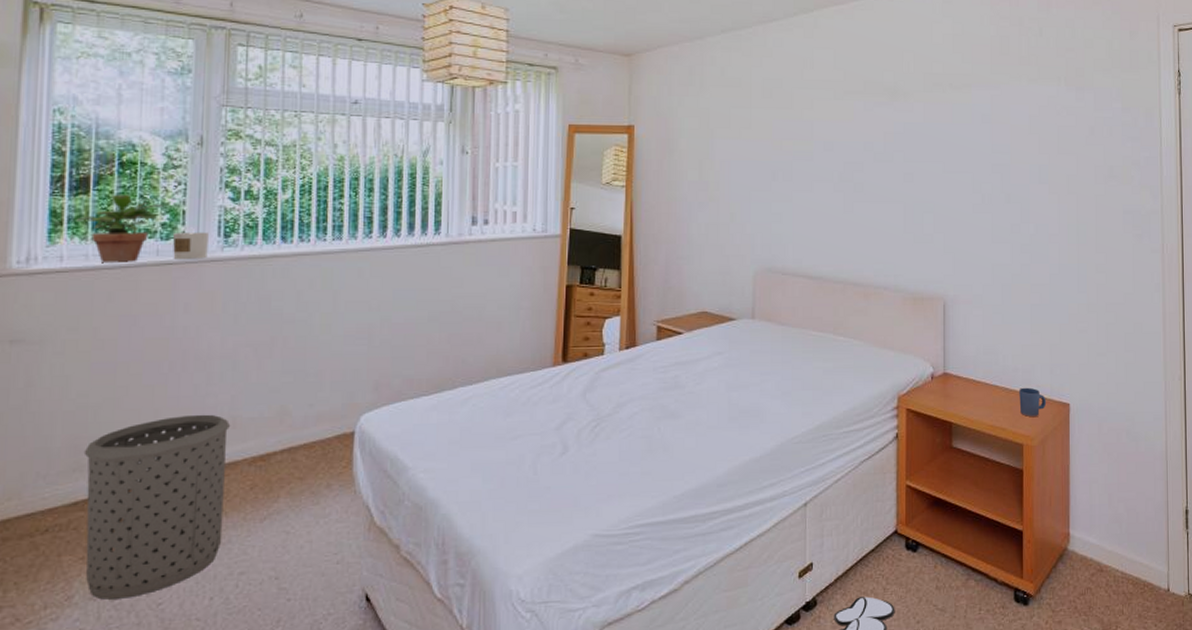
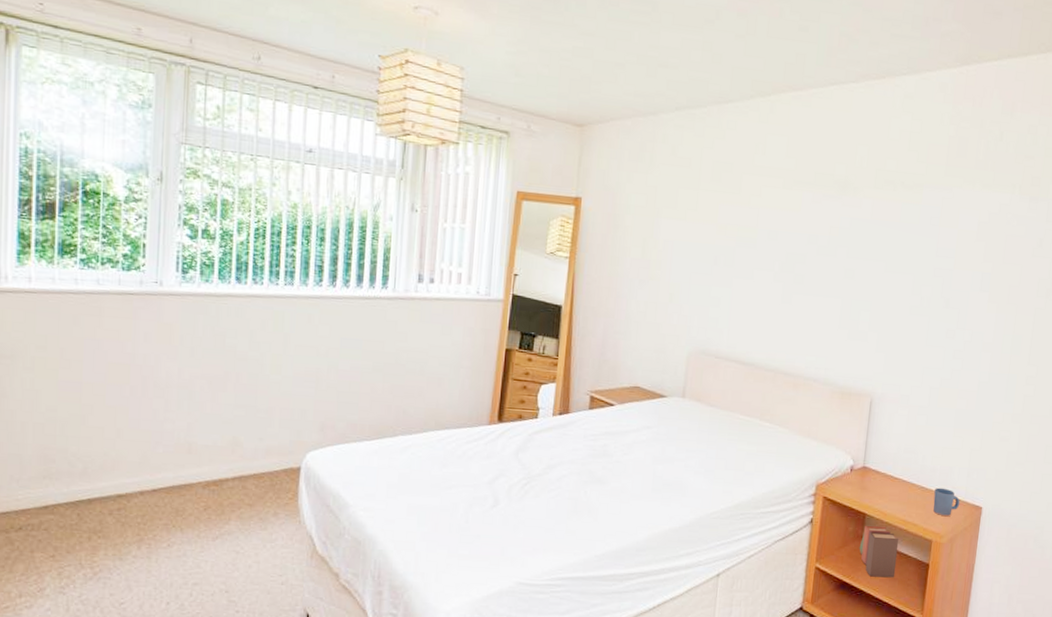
potted plant: present [76,194,164,264] -> none [43,222,125,290]
laundry basket: present [84,414,231,600] -> none [53,437,187,596]
candle: present [173,227,209,260] -> none [134,260,167,292]
books: none [949,434,990,490] -> present [859,525,899,578]

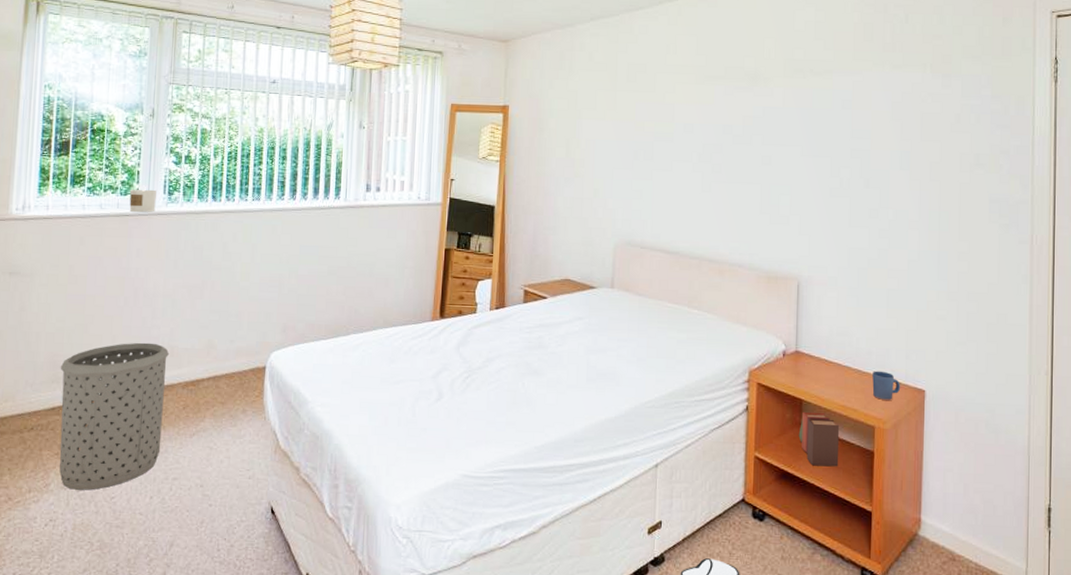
laundry basket: none [53,437,187,596] -> present [59,342,170,490]
candle: none [134,260,167,292] -> present [129,185,157,213]

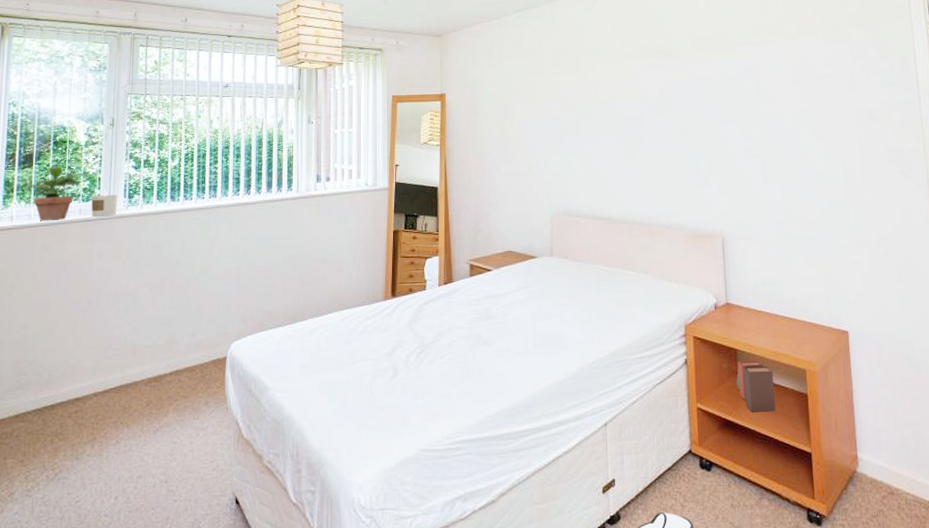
potted plant: none [59,156,124,214] -> present [23,166,85,222]
laundry basket: present [59,342,170,490] -> none [24,342,132,497]
mug: present [872,370,901,401] -> none [798,316,826,344]

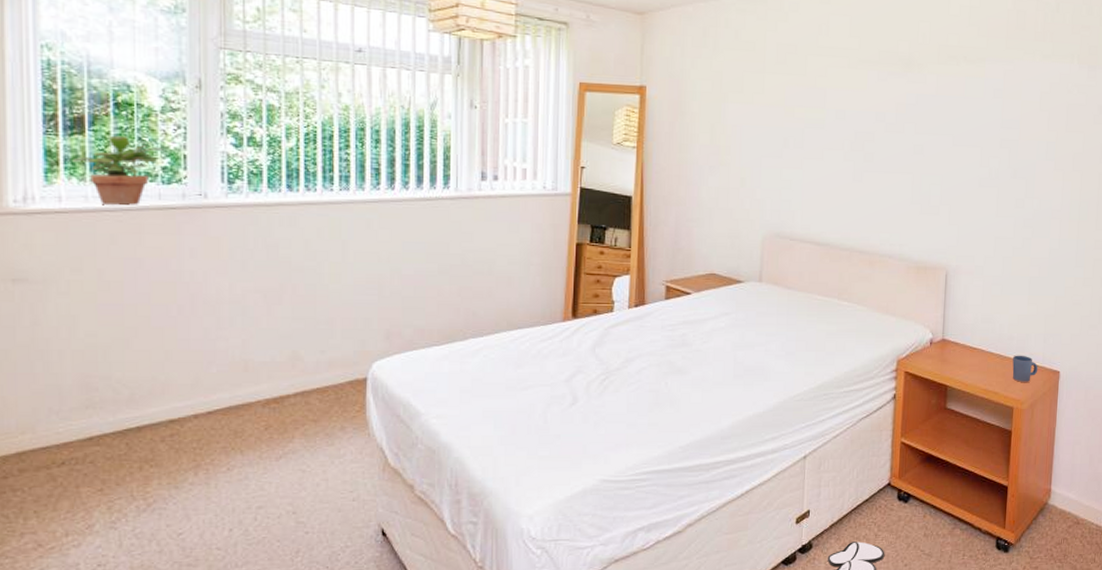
candle: present [91,191,117,218] -> none [175,172,212,205]
books: present [736,360,776,413] -> none [942,396,981,448]
mug: none [798,316,826,344] -> present [1012,355,1038,383]

